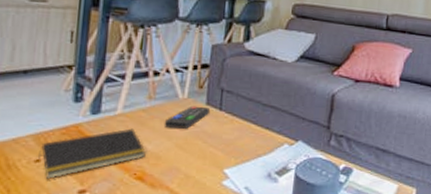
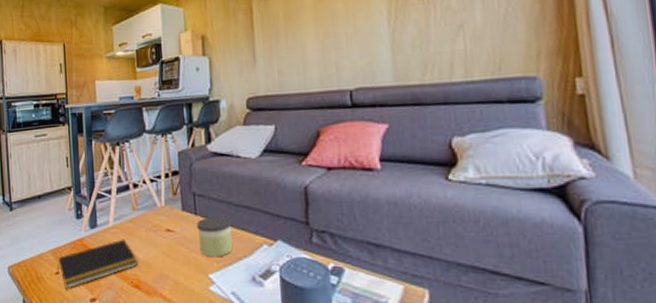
remote control: present [164,106,210,129] -> none [148,212,186,236]
candle: none [219,113,258,154] -> present [197,216,233,258]

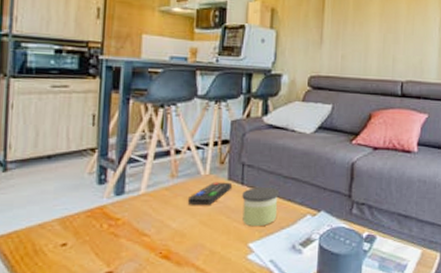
notepad: present [57,239,138,289] -> none [65,207,171,262]
remote control: none [148,212,186,236] -> present [187,182,232,205]

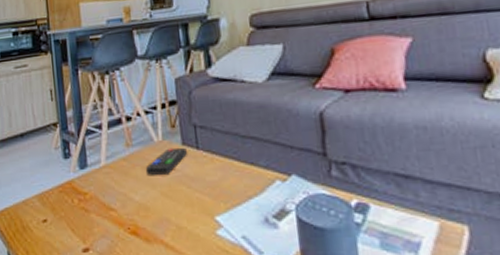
candle: present [242,186,280,227] -> none [199,149,242,197]

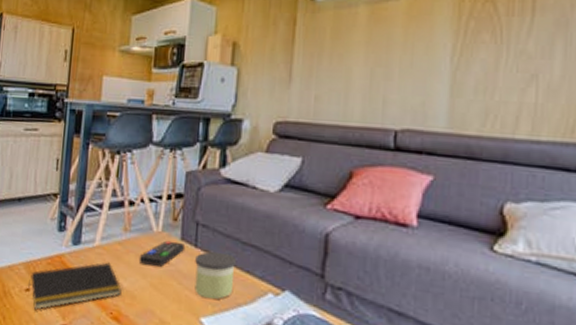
notepad: none [44,179,135,238] -> present [28,262,122,310]
candle: none [199,149,242,197] -> present [194,251,237,300]

